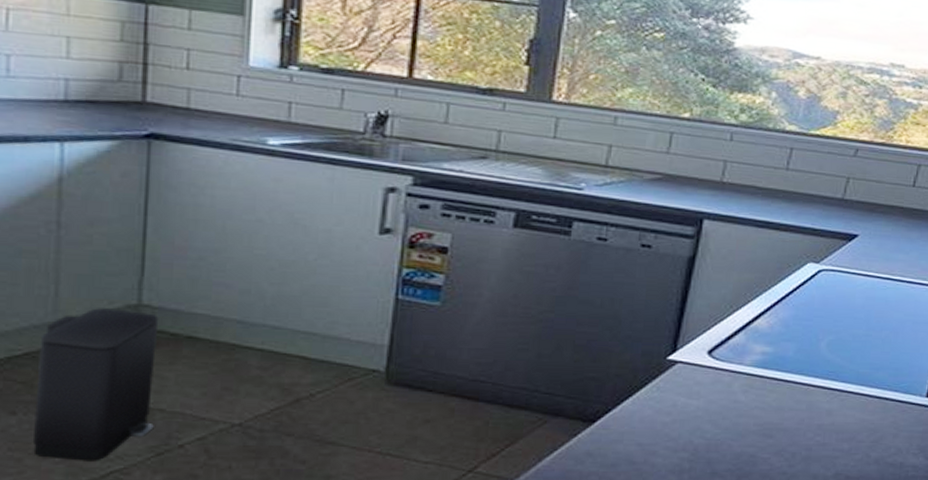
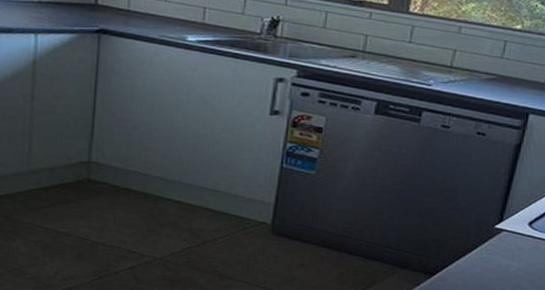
pedal bin: present [33,308,159,461] -> none [11,162,103,280]

